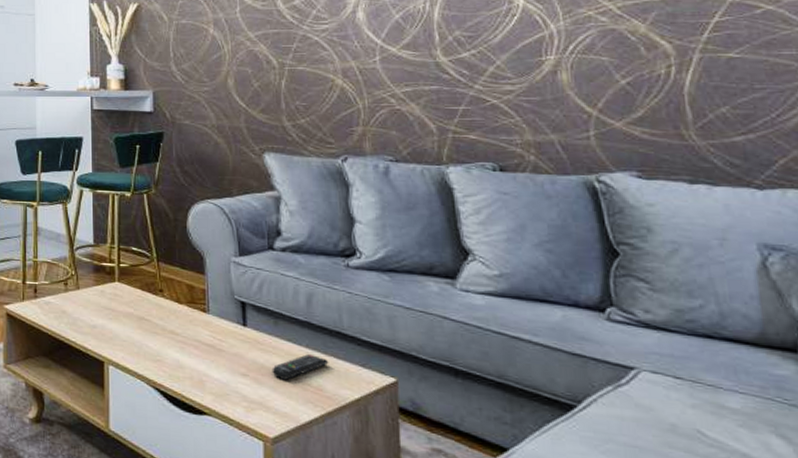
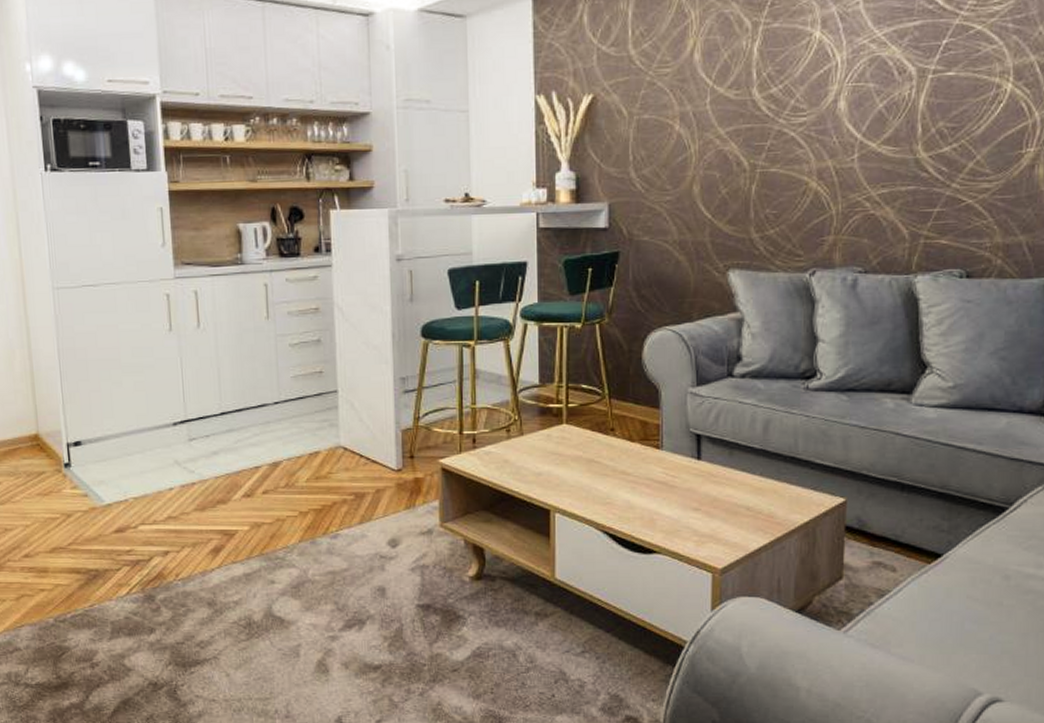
remote control: present [271,353,329,380] -> none [724,481,782,510]

